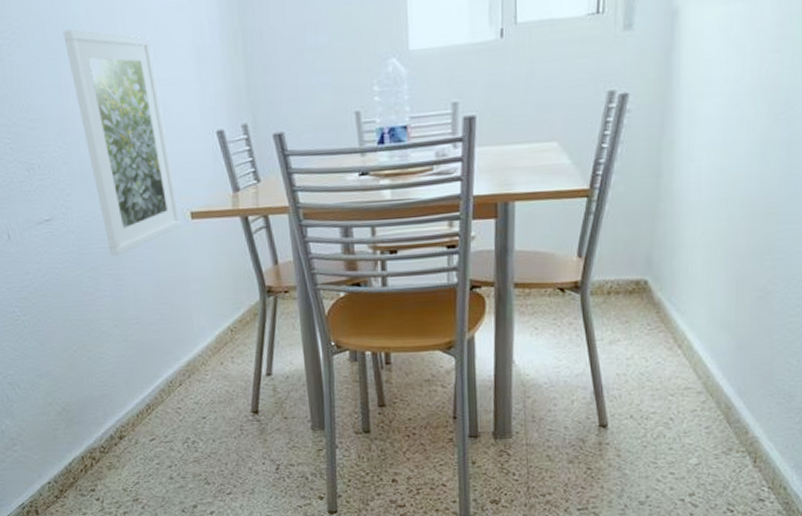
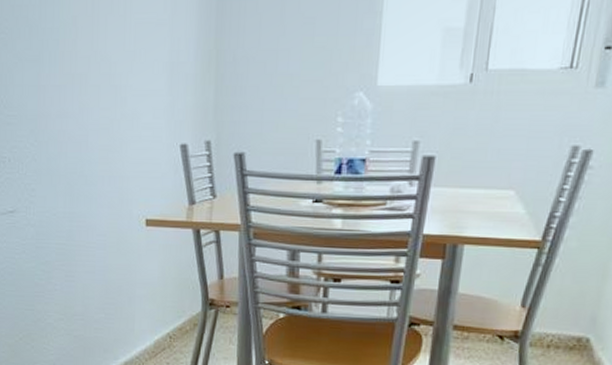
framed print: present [63,29,181,257] -> none [48,34,136,254]

